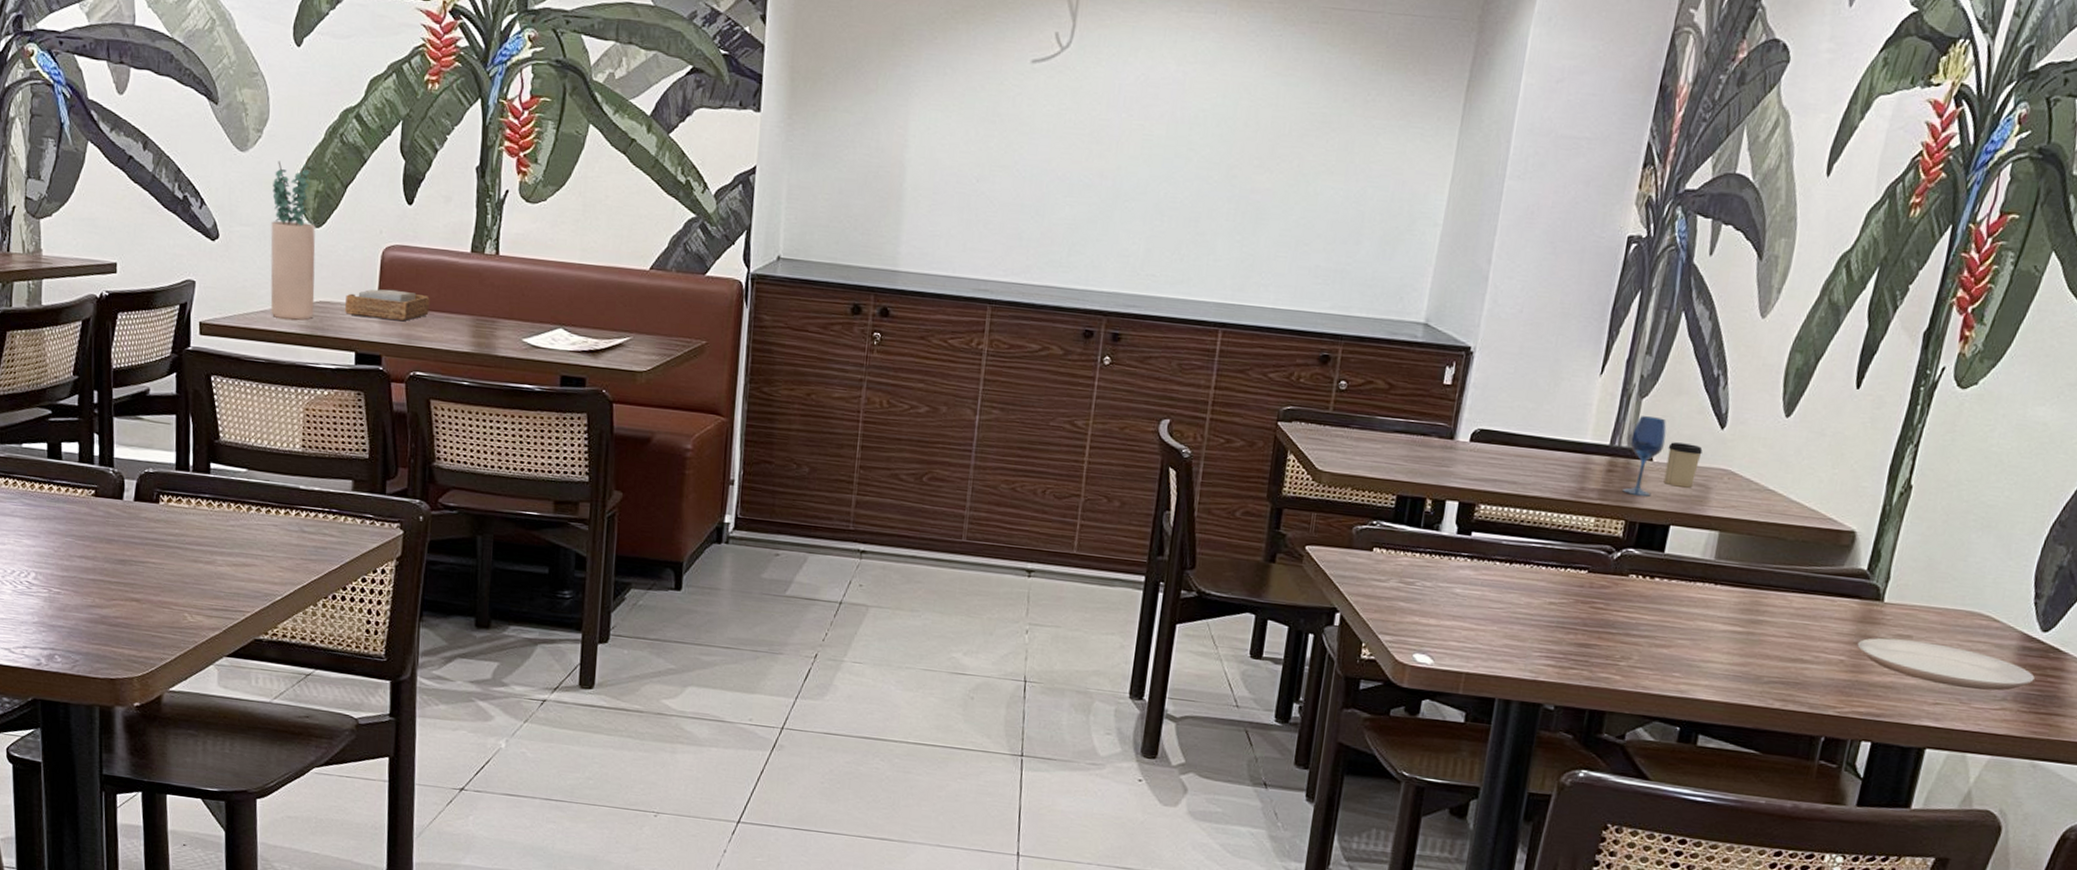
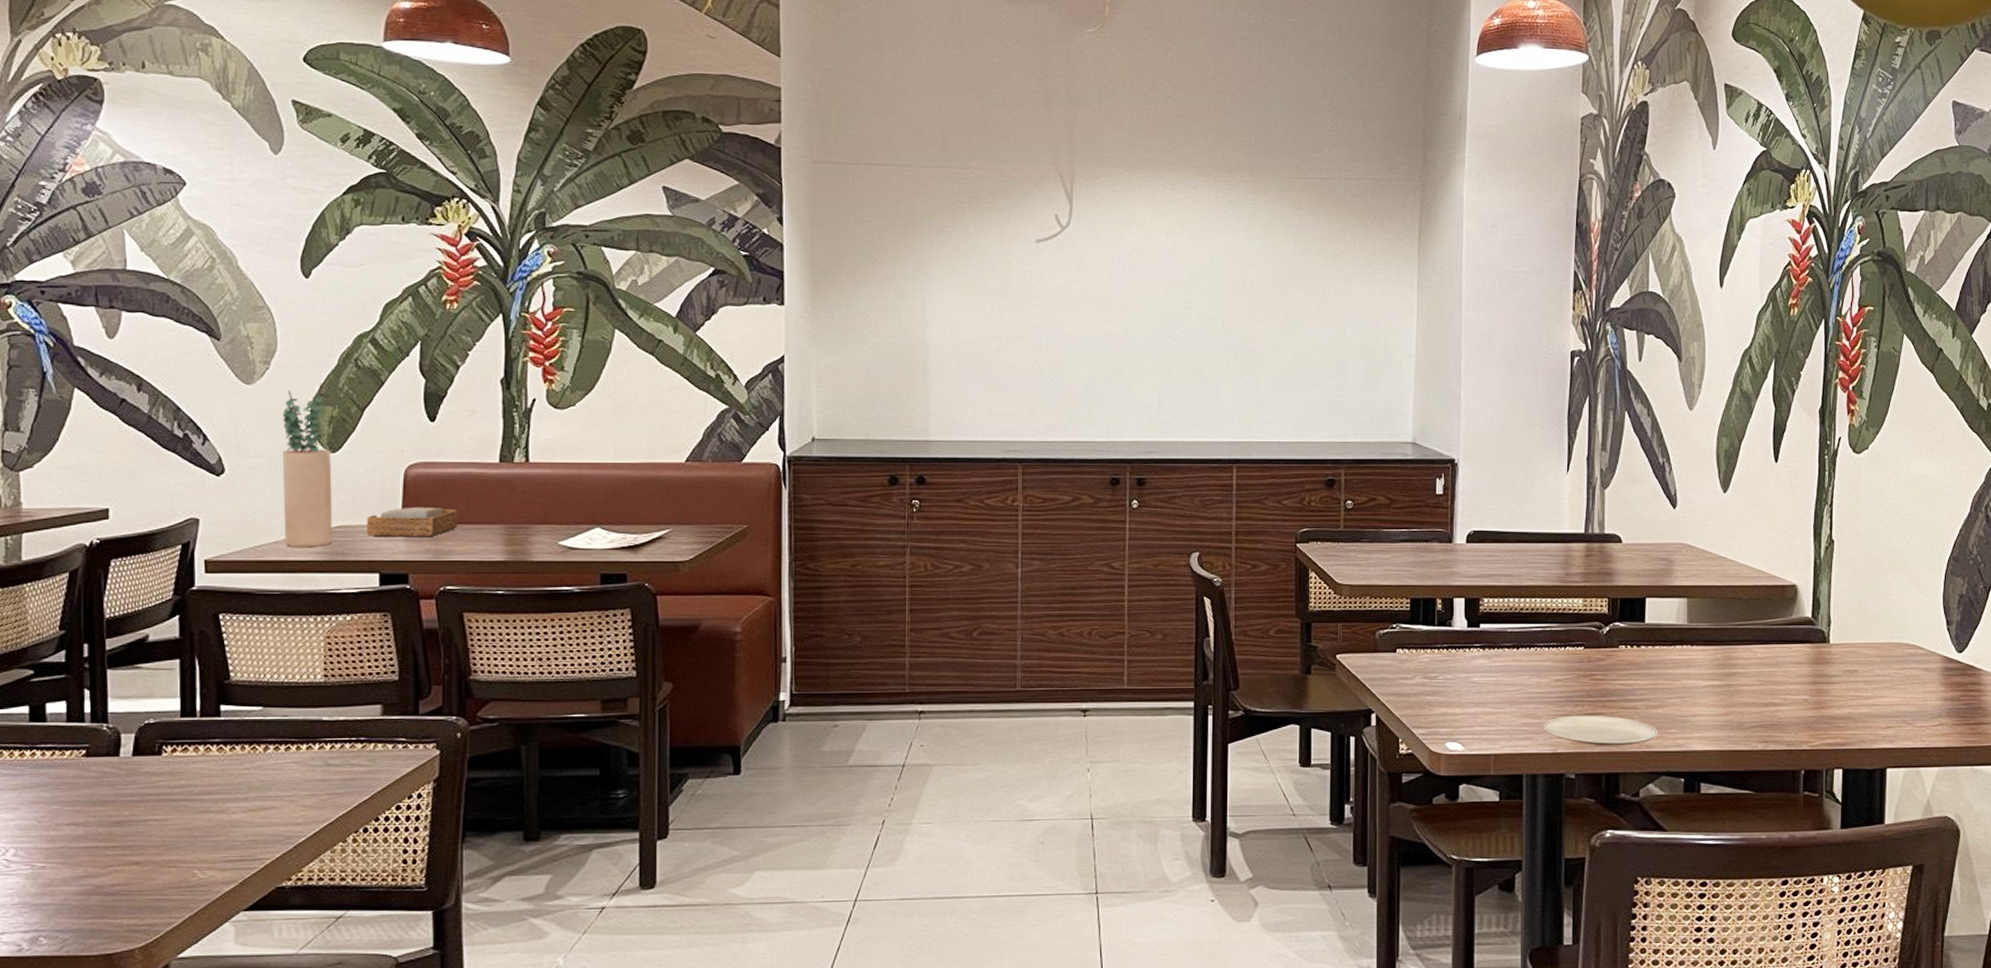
plate: none [1527,643,1659,684] -> present [1544,715,1658,746]
wineglass: present [1622,416,1667,497] -> none [1601,504,1630,576]
cup: present [1663,442,1703,488] -> none [1633,524,1661,563]
plate: present [1857,638,2035,691] -> none [1815,674,1960,711]

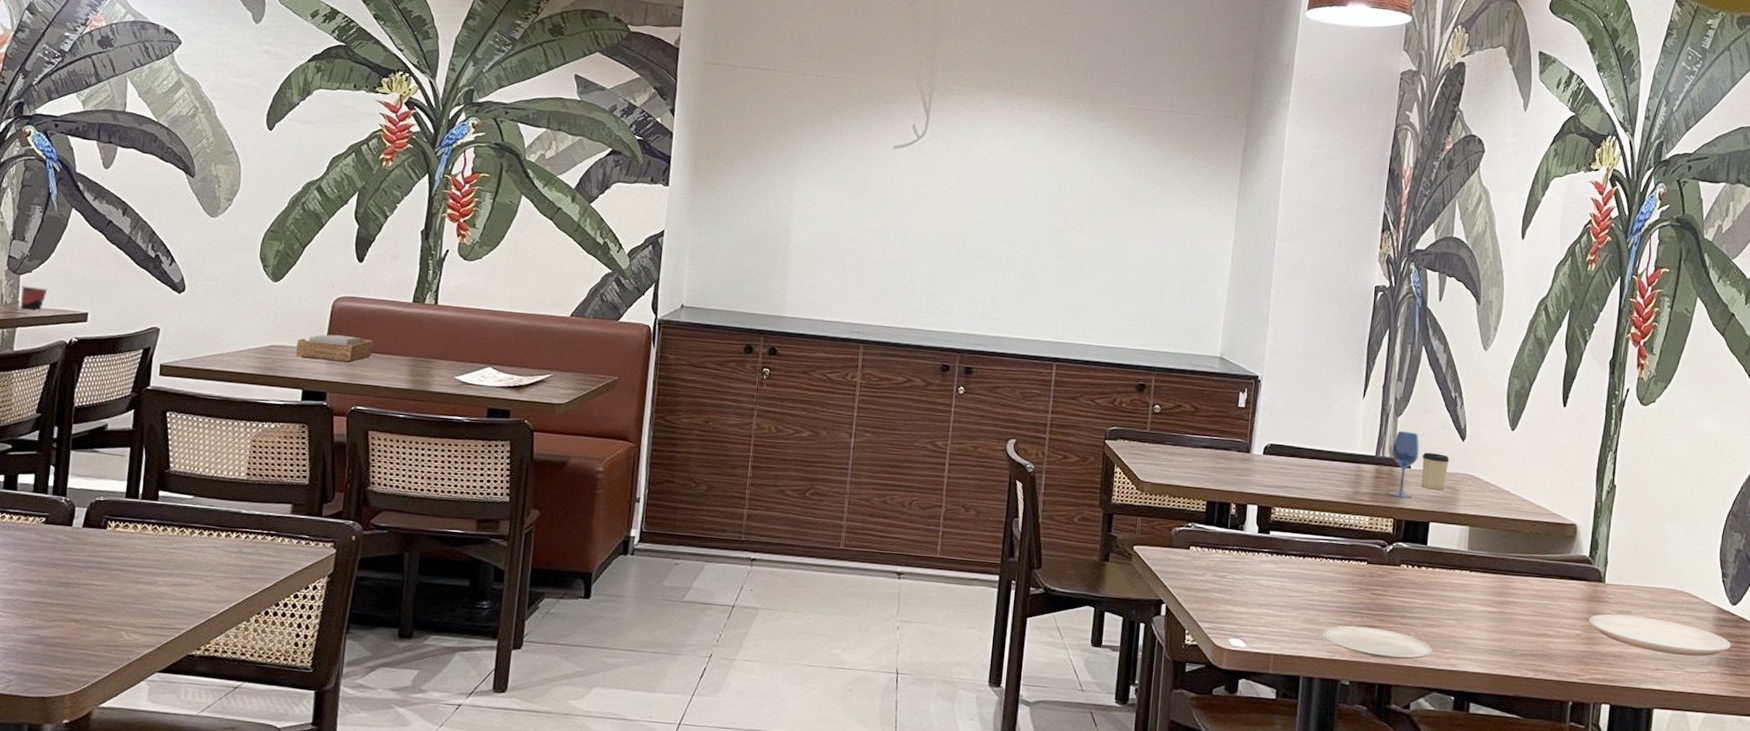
cup: none [23,484,56,513] -> present [20,285,48,312]
vase: present [282,383,333,547] -> none [227,221,275,362]
wineglass: none [1601,504,1630,576] -> present [1389,431,1420,499]
cup: none [1633,524,1661,563] -> present [1421,452,1449,491]
plate: none [1815,674,1960,711] -> present [1589,614,1731,657]

